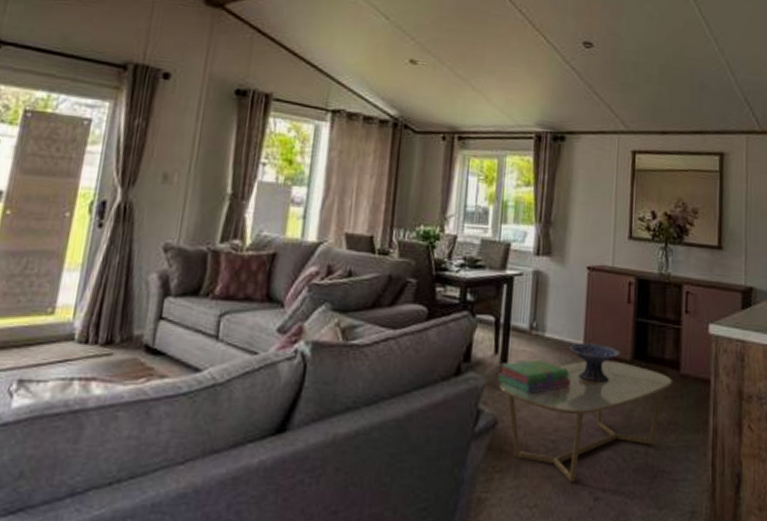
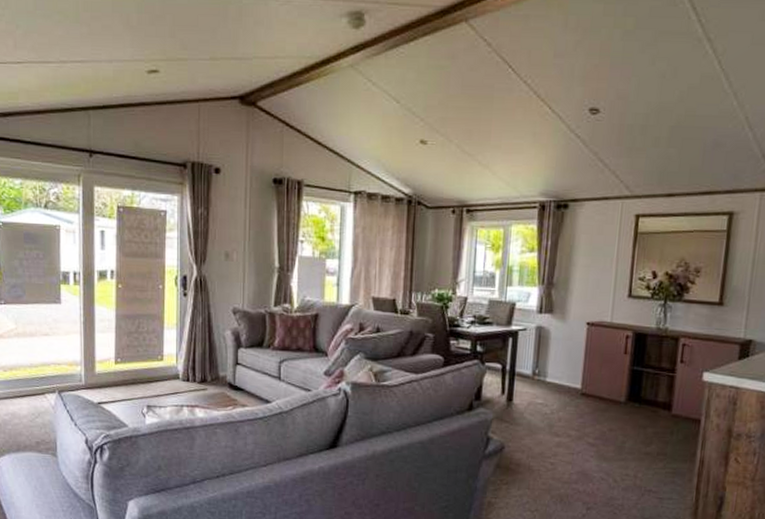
stack of books: present [497,359,570,393] -> none [504,399,568,426]
coffee table: present [499,360,673,483] -> none [505,401,665,496]
decorative bowl: present [569,343,620,383] -> none [568,386,615,420]

